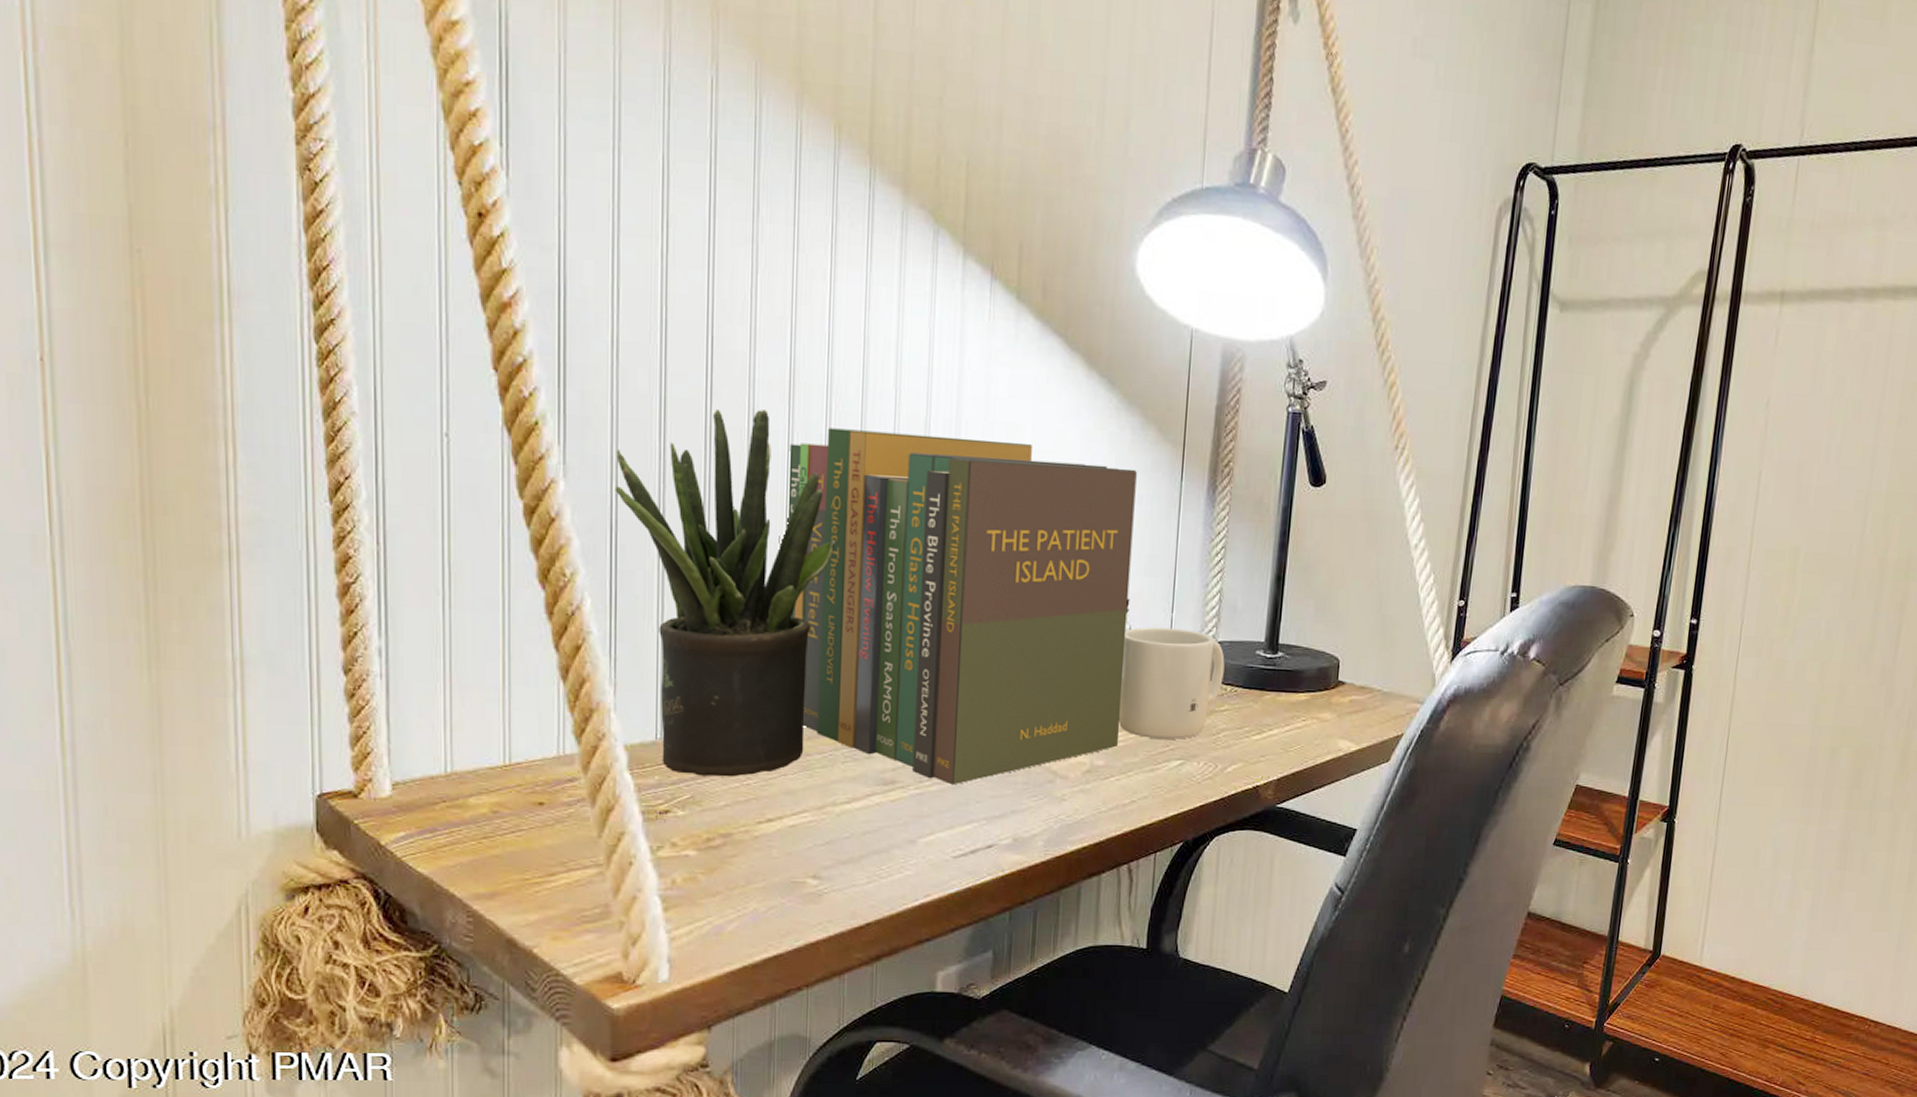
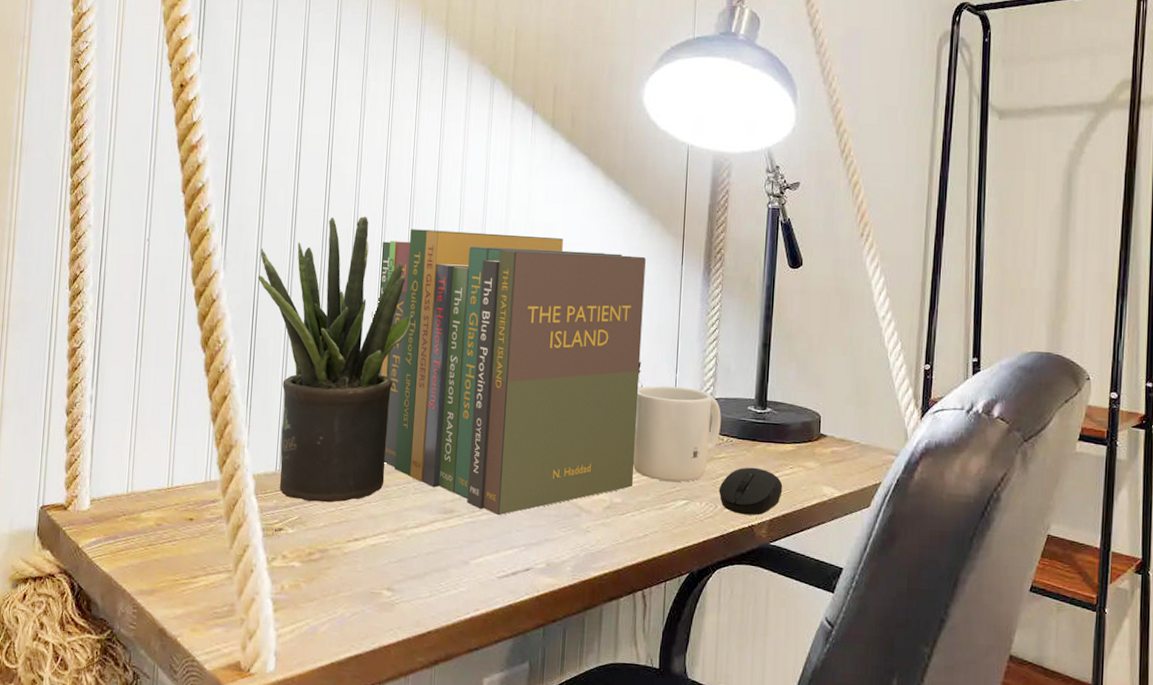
computer mouse: none [1219,720,1294,775] -> present [719,467,783,516]

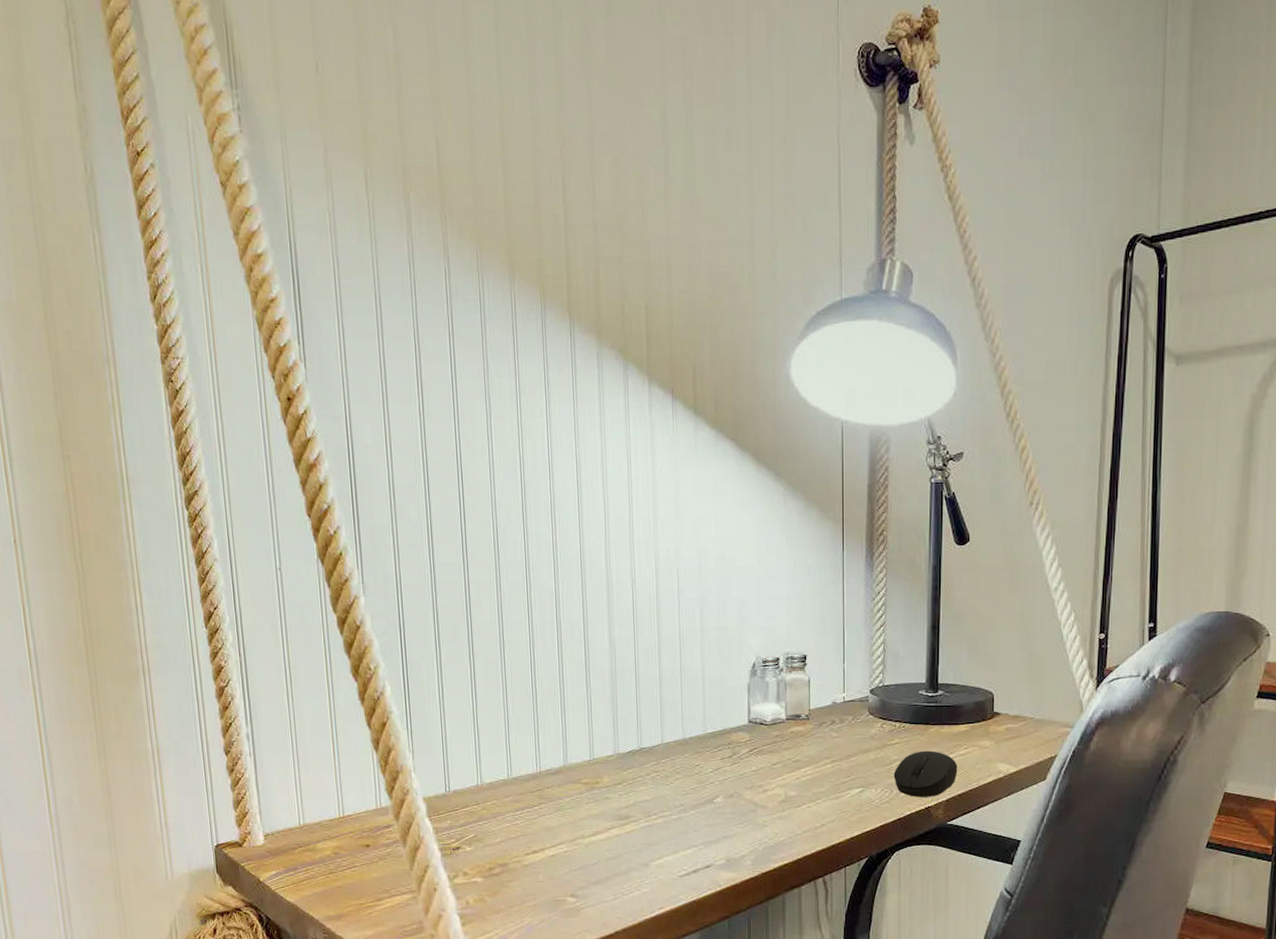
potted plant: present [257,216,414,503] -> none [399,526,568,819]
books: present [371,229,646,516] -> none [524,532,807,818]
mug: present [632,385,721,482] -> none [805,676,892,771]

